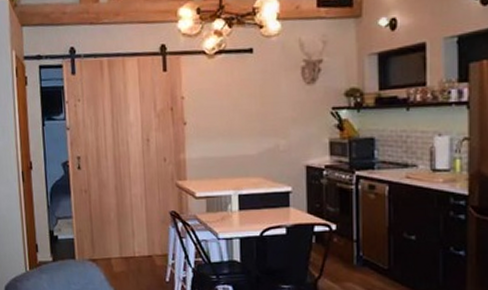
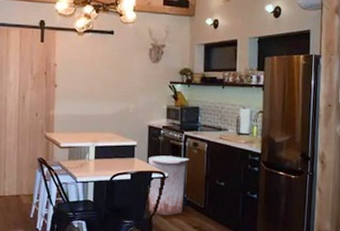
trash can: none [309,203,364,279] -> present [148,155,189,215]

